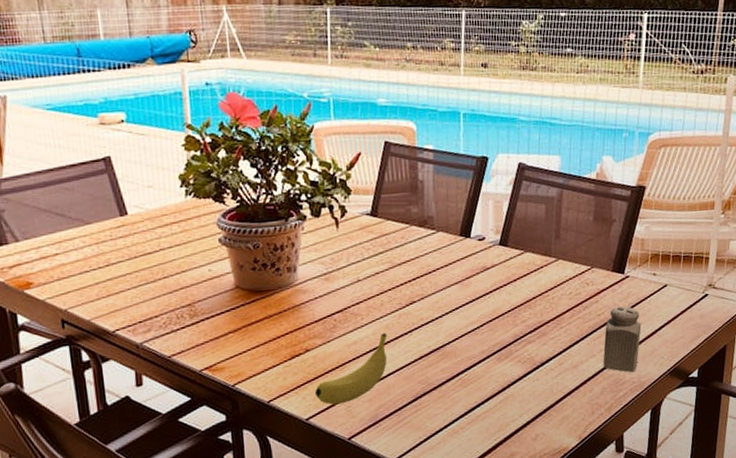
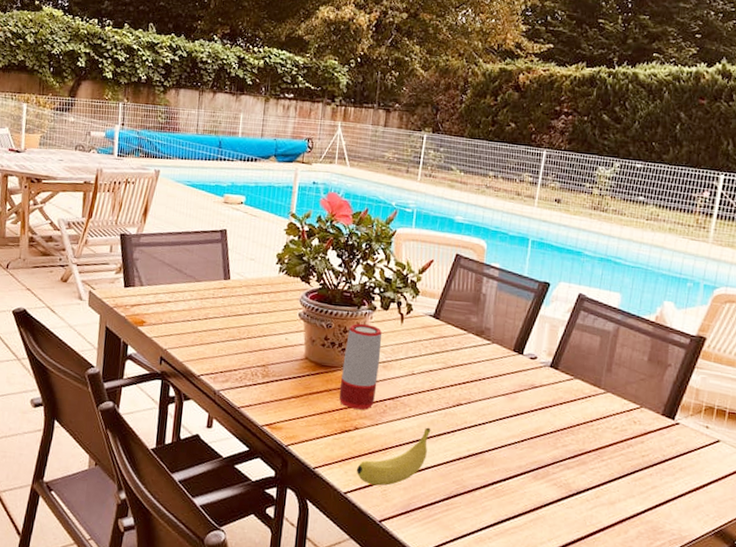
speaker: none [279,236,322,331] -> present [338,324,382,410]
salt shaker: present [603,306,642,373] -> none [642,452,688,524]

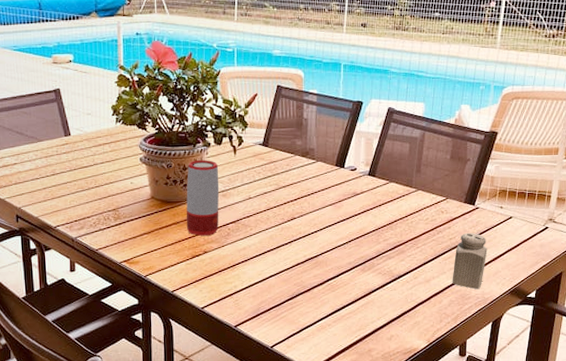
fruit: present [356,427,431,486] -> none [209,242,271,298]
salt shaker: none [642,452,688,524] -> present [452,233,487,290]

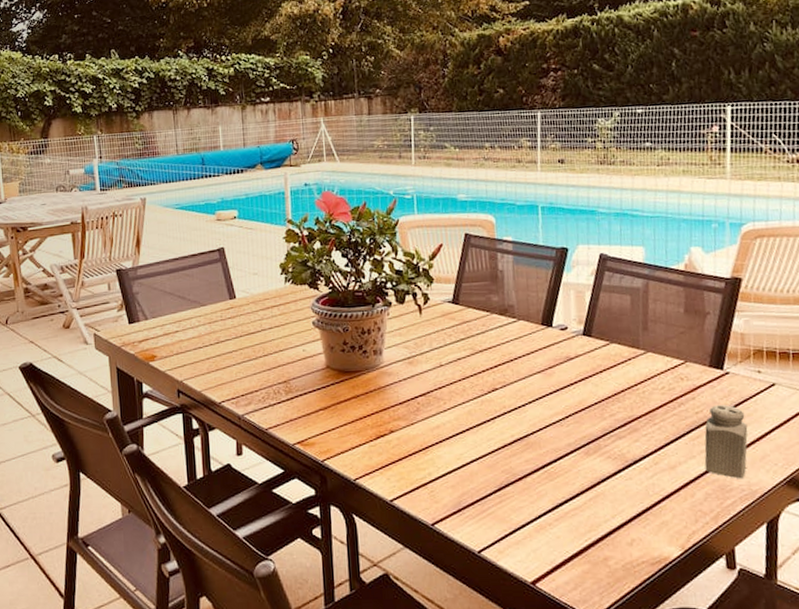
speaker: present [186,160,219,236] -> none [366,322,406,412]

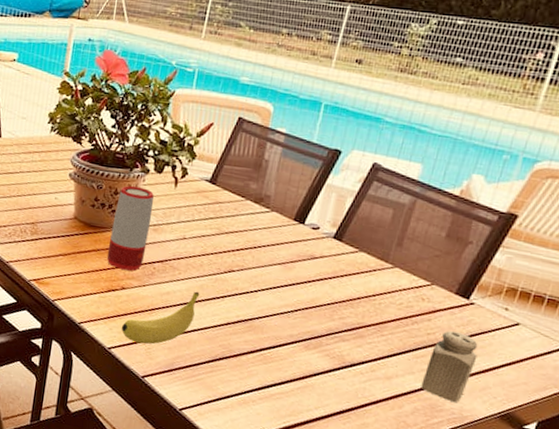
speaker: none [366,322,406,412] -> present [106,186,154,271]
fruit: none [398,418,470,488] -> present [121,291,200,345]

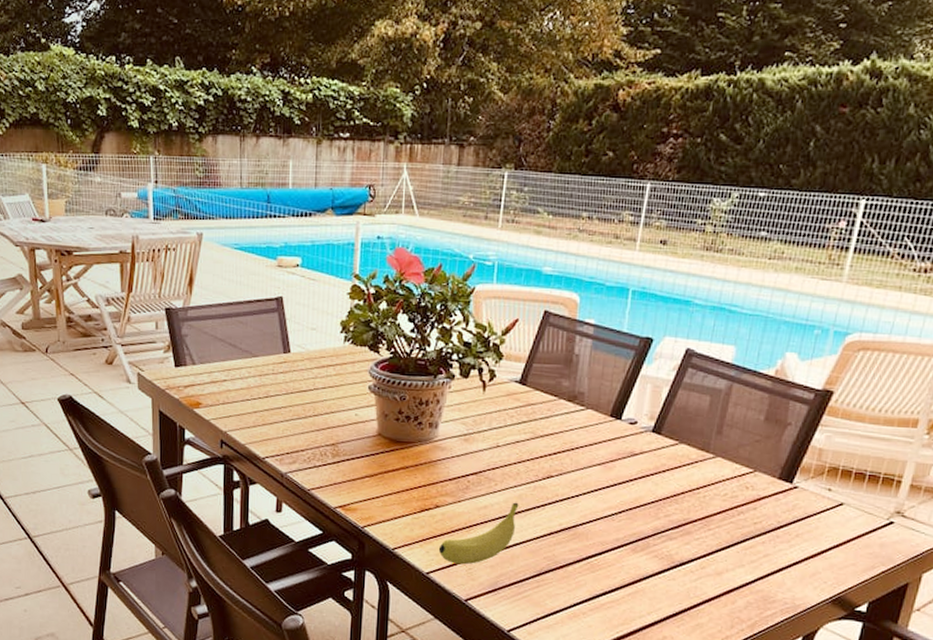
speaker: present [106,186,154,271] -> none [416,394,462,487]
salt shaker: present [420,331,478,403] -> none [752,518,805,593]

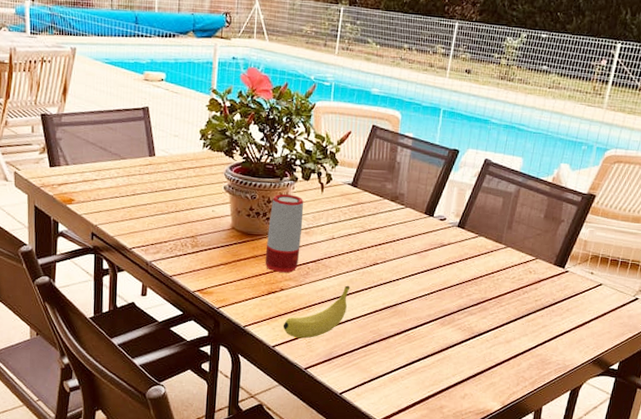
speaker: none [416,394,462,487] -> present [265,194,304,273]

